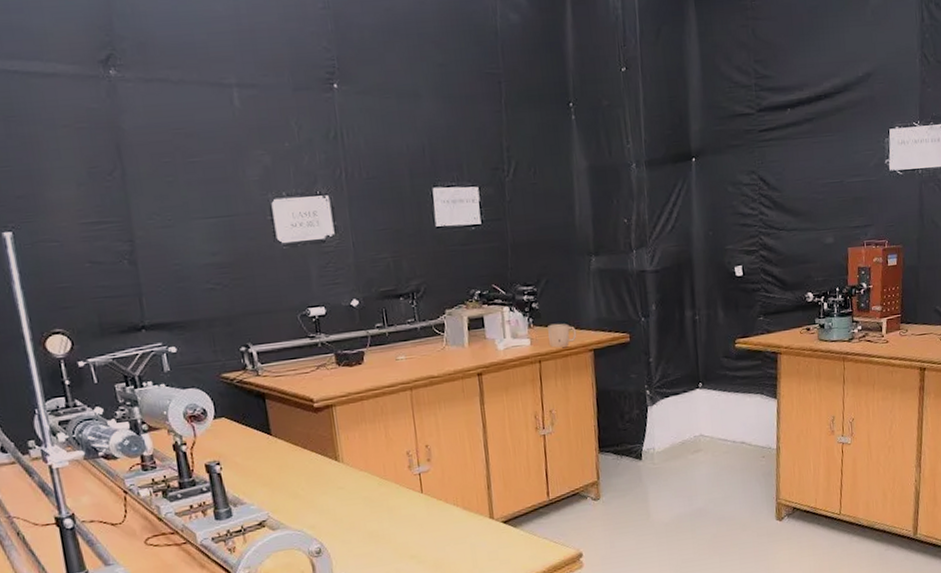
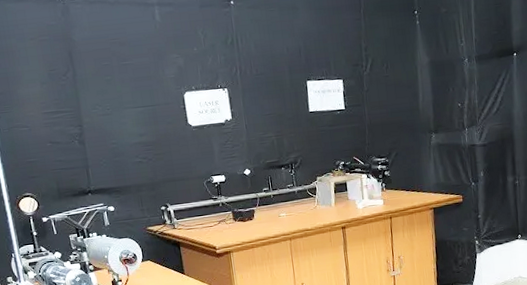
mug: present [547,323,577,349] -> none [397,187,420,208]

